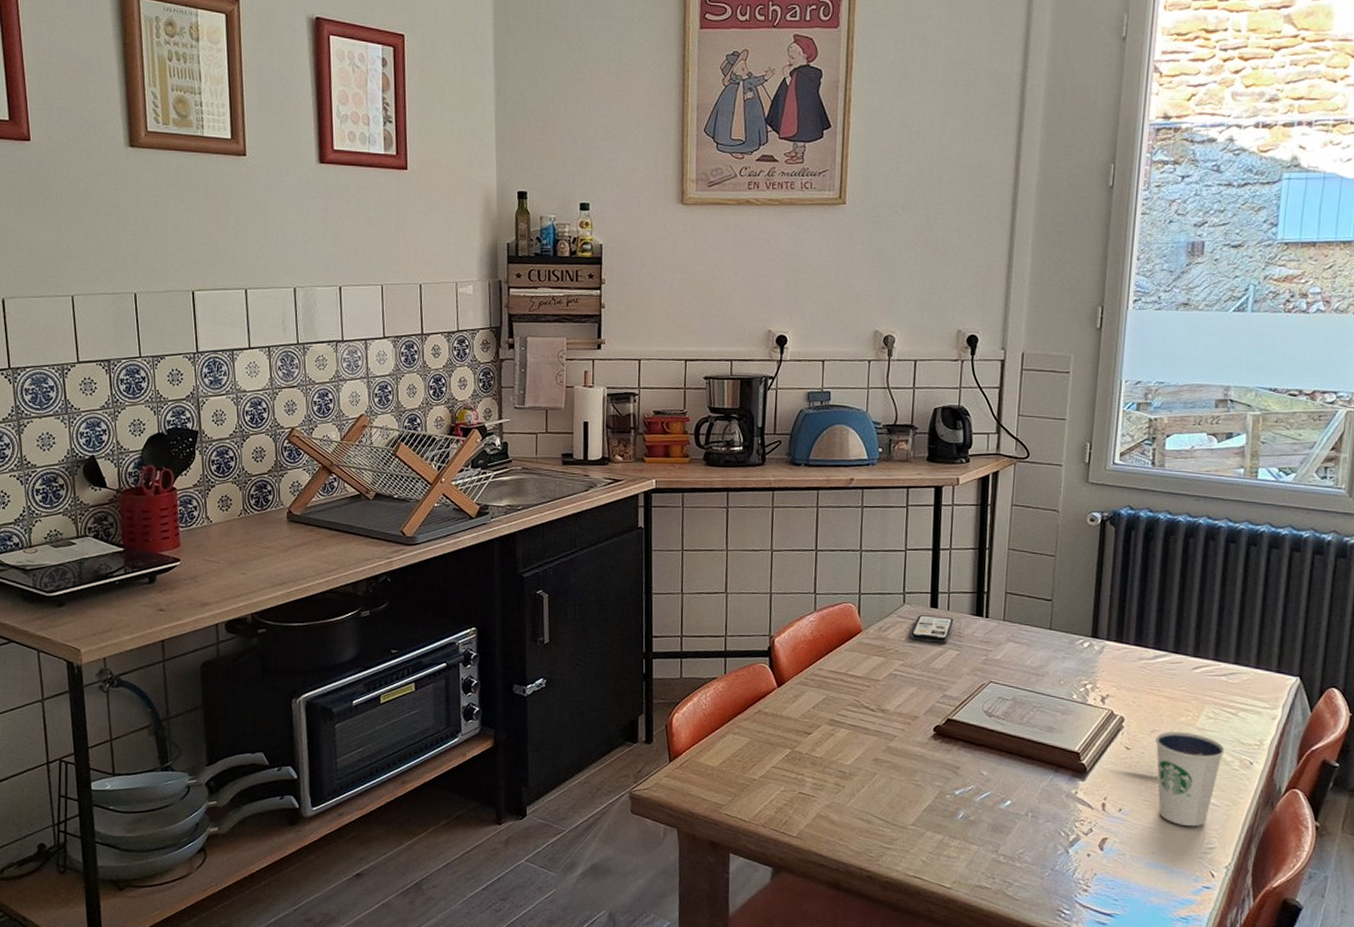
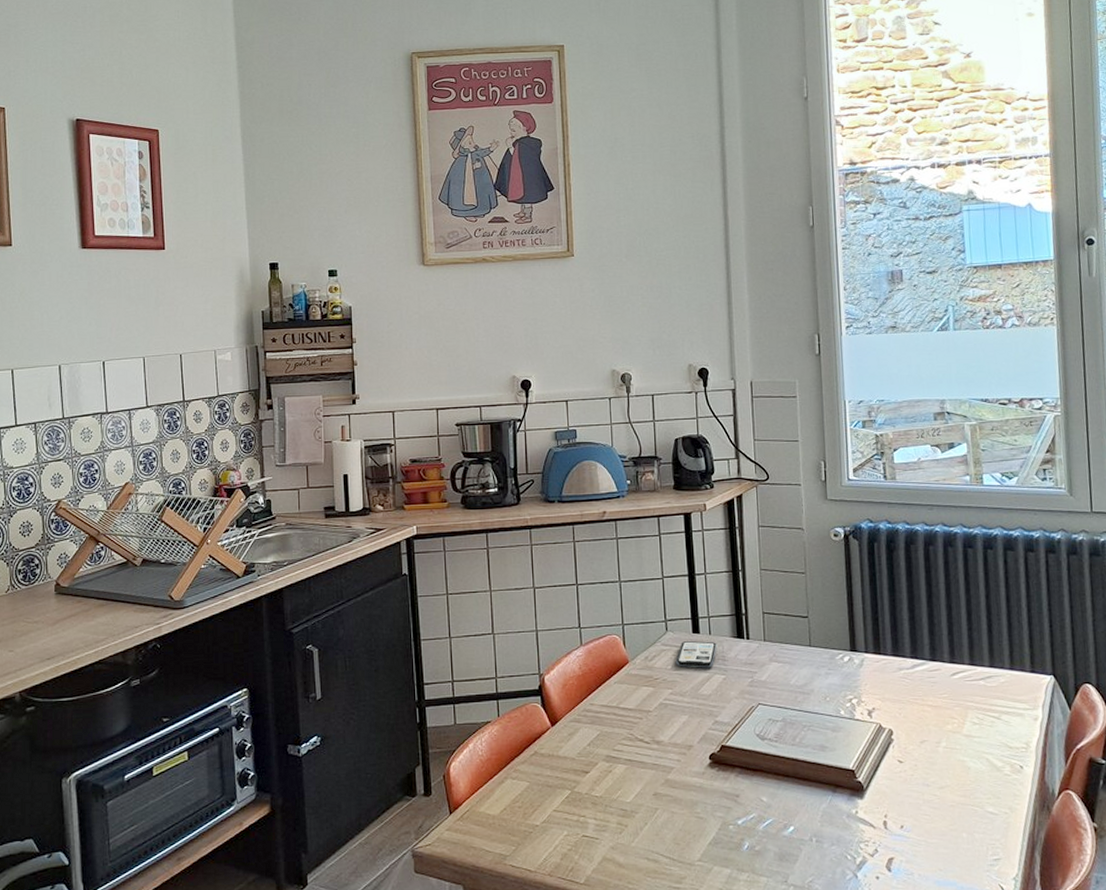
dixie cup: present [1155,731,1225,827] -> none [926,740,994,839]

